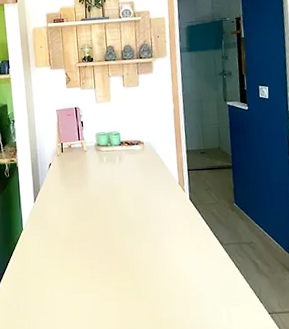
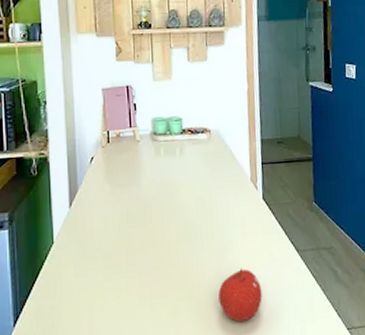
fruit: none [154,256,192,301] -> present [218,267,262,323]

